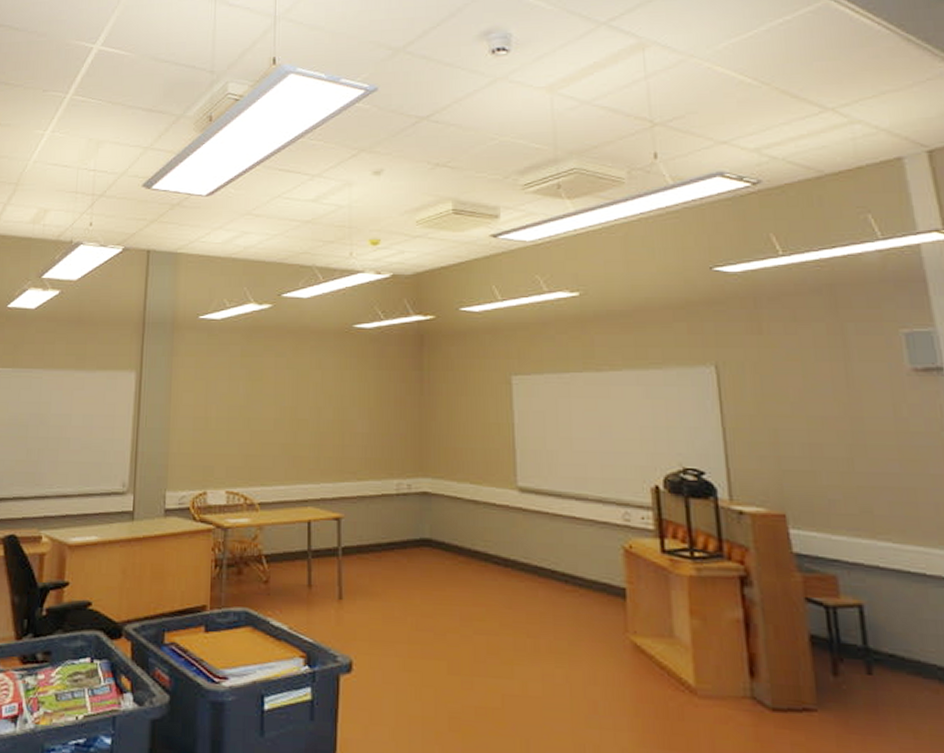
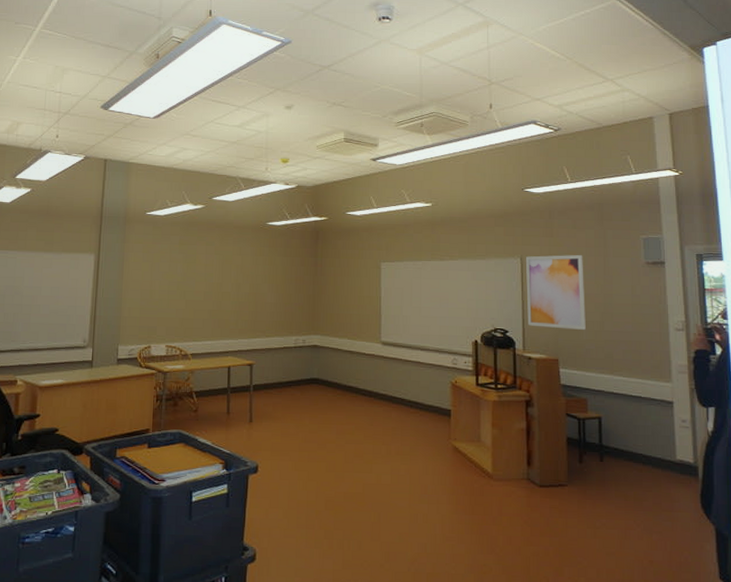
wall art: none [722,358,825,471] -> present [525,254,586,330]

